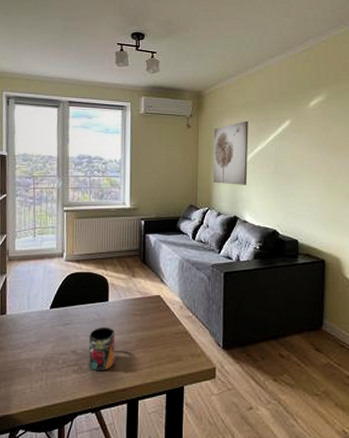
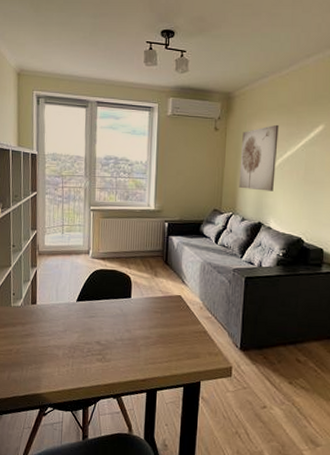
mug: present [88,326,116,372] -> none [111,321,137,362]

